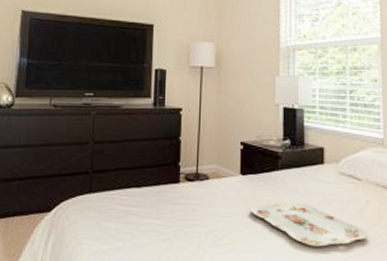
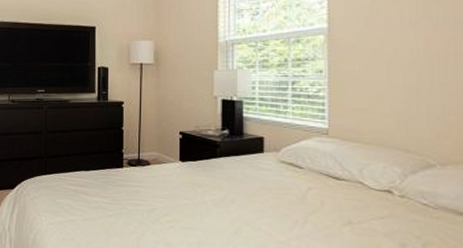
serving tray: present [251,202,367,247] -> none [190,186,308,229]

